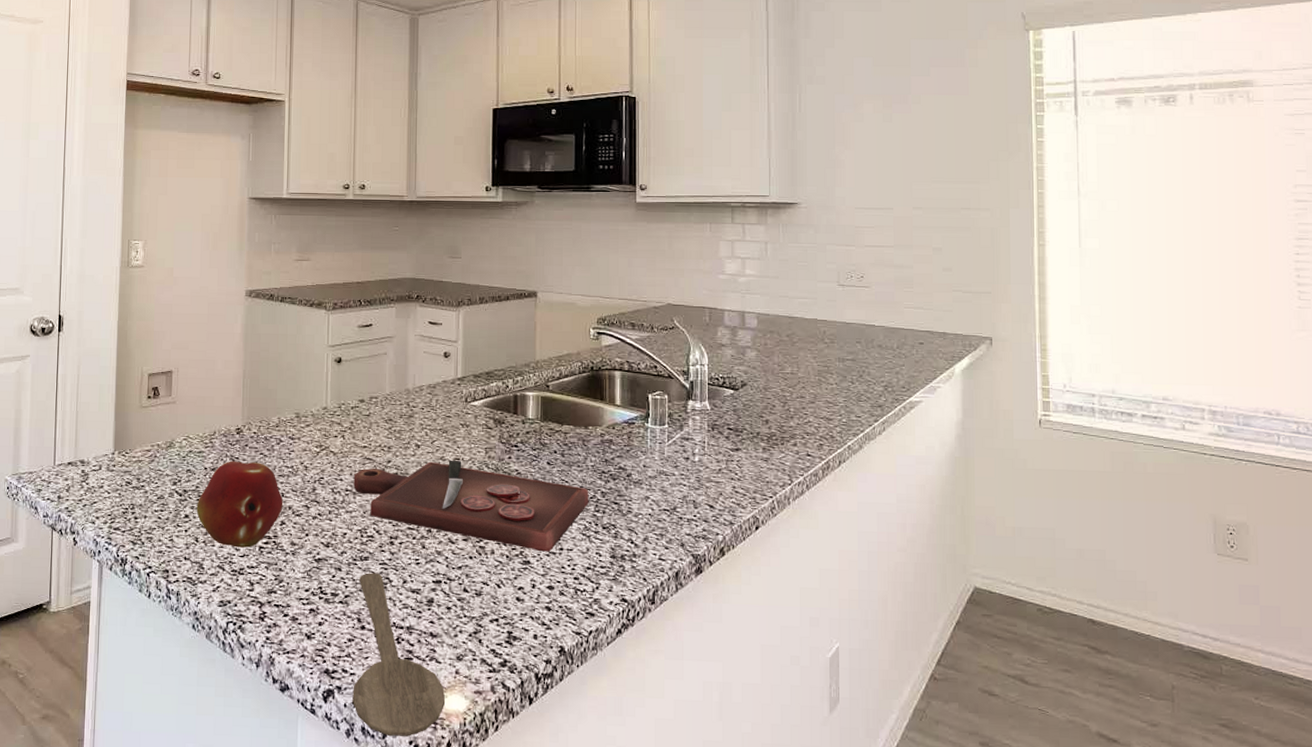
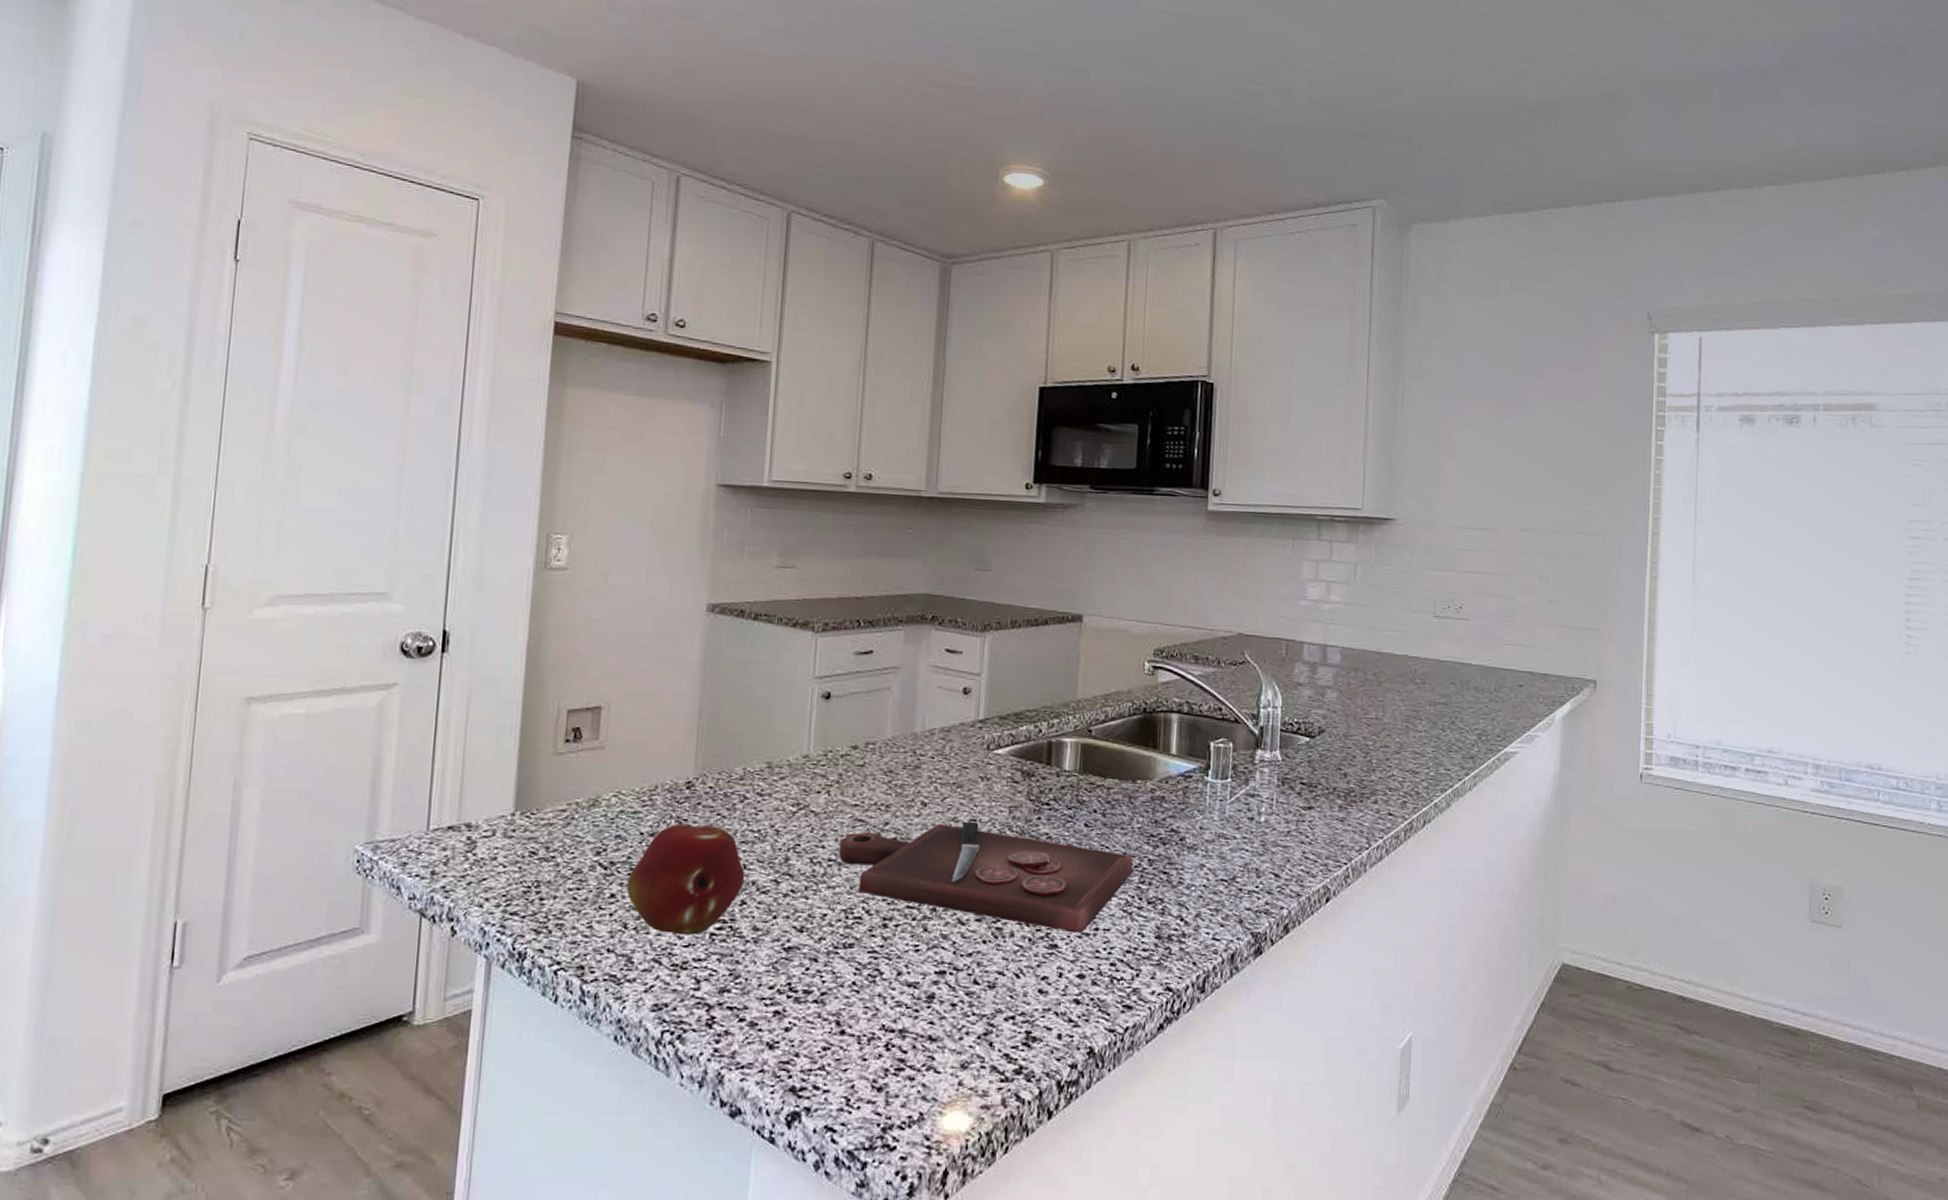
wooden spoon: present [352,573,446,737] -> none [824,963,944,1167]

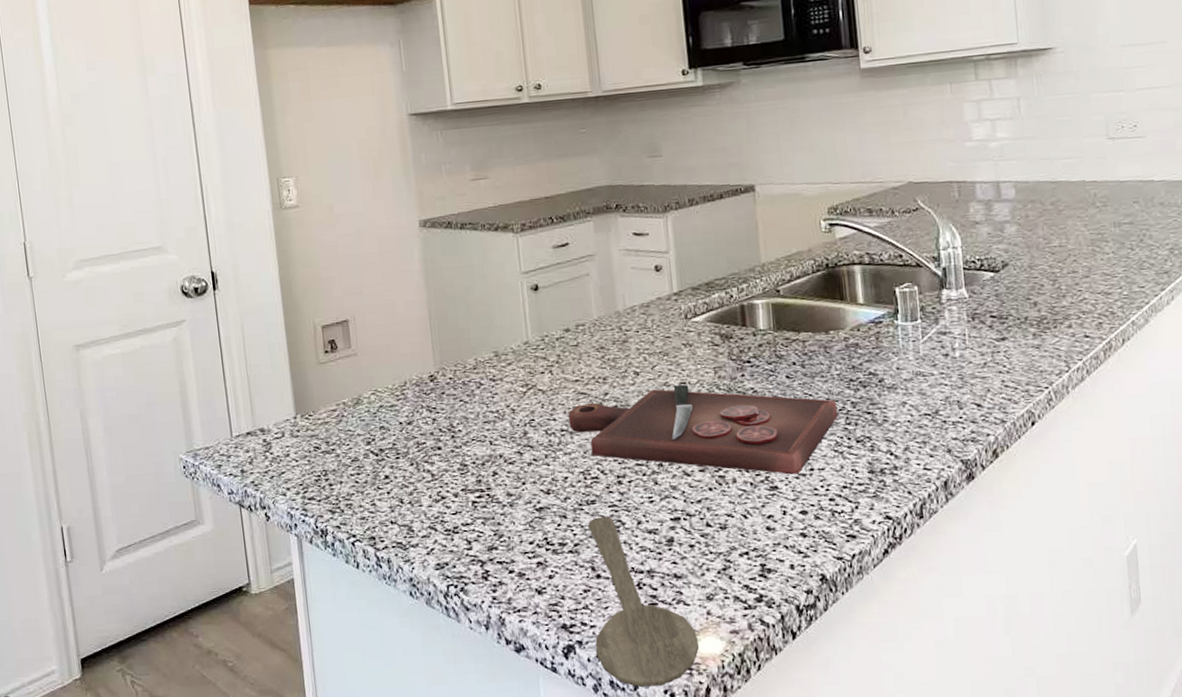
fruit: present [626,823,745,935] -> none [396,410,493,505]
wooden spoon: none [824,963,944,1167] -> present [588,516,700,688]

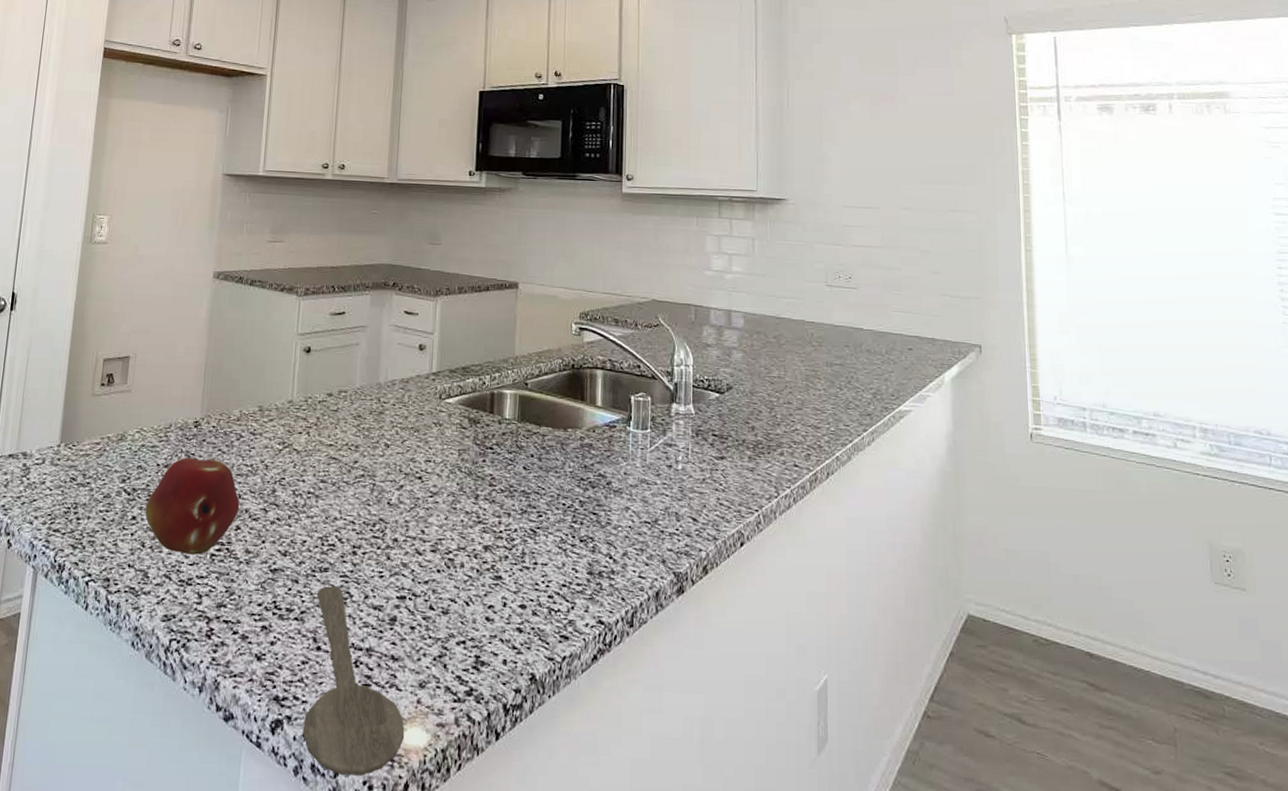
fruit: none [396,410,493,505] -> present [145,457,240,555]
cutting board: present [568,384,838,475] -> none [316,461,567,567]

